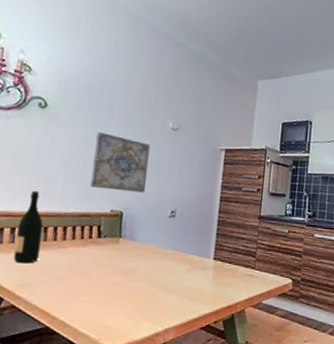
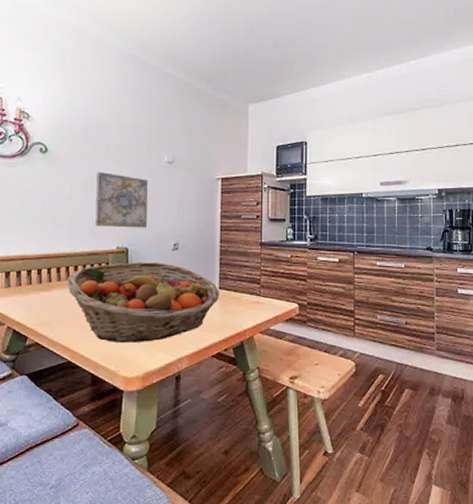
wine bottle: present [13,190,43,264] -> none [32,233,56,303]
fruit basket: none [53,227,214,311] -> present [67,262,219,342]

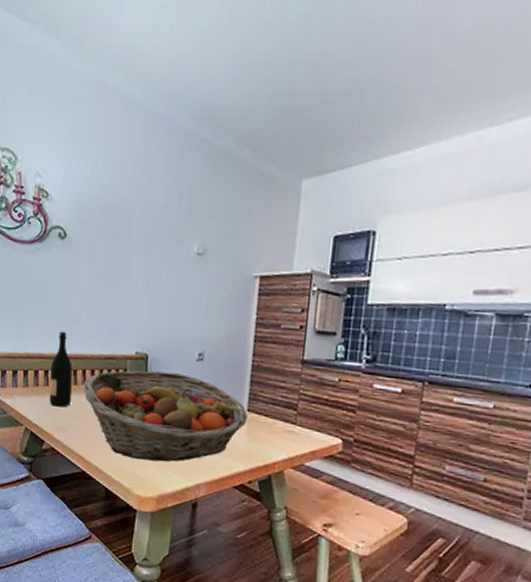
wine bottle: none [32,233,56,303] -> present [49,331,73,407]
wall art: present [95,172,148,228] -> none [114,263,173,332]

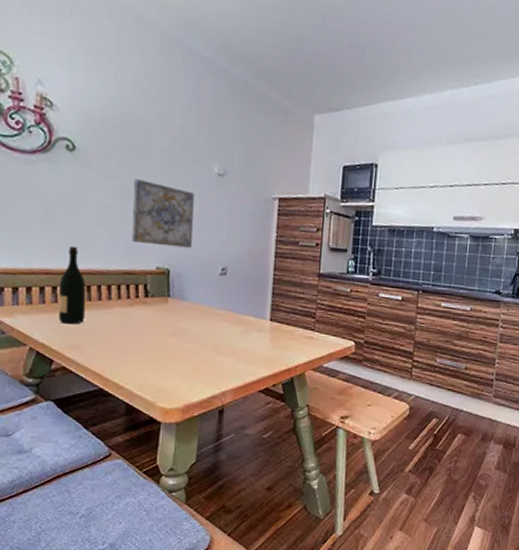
fruit basket: present [83,371,248,462] -> none [99,285,270,373]
wall art: none [114,263,173,332] -> present [132,179,194,248]

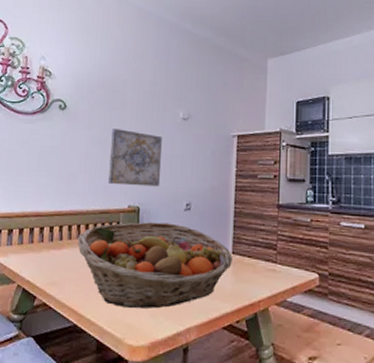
wine bottle: present [58,245,86,324] -> none [43,190,68,262]
fruit basket: none [99,285,270,373] -> present [78,222,232,309]

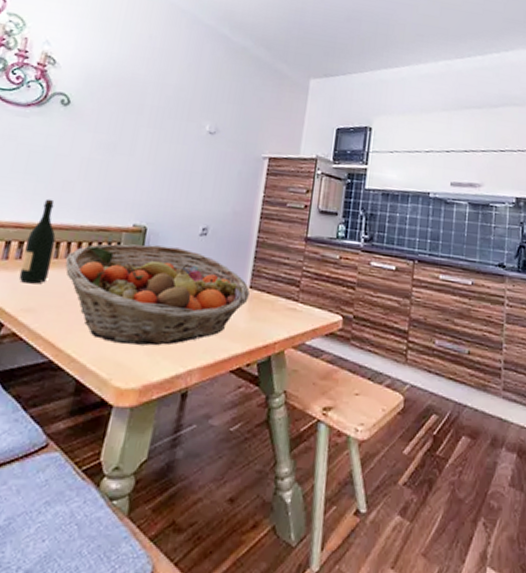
wine bottle: none [43,190,68,262] -> present [18,198,56,284]
wall art: present [108,129,162,187] -> none [112,134,183,206]

